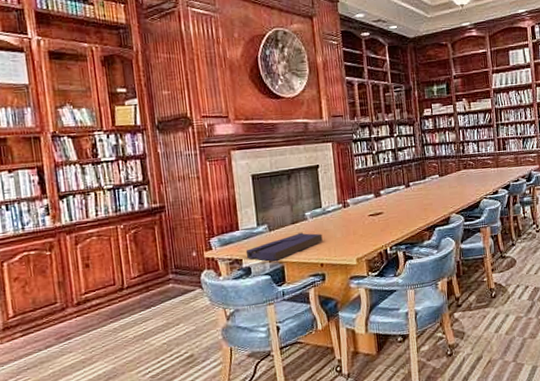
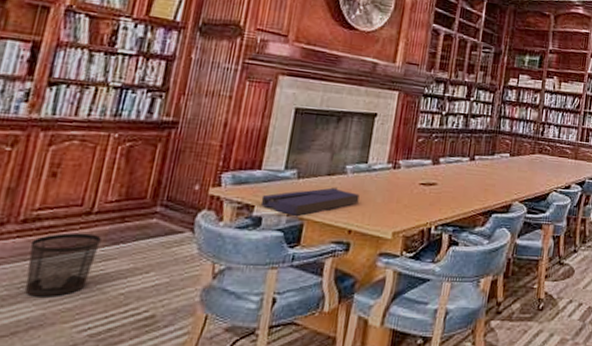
waste bin: none [88,304,137,357] -> present [25,232,102,297]

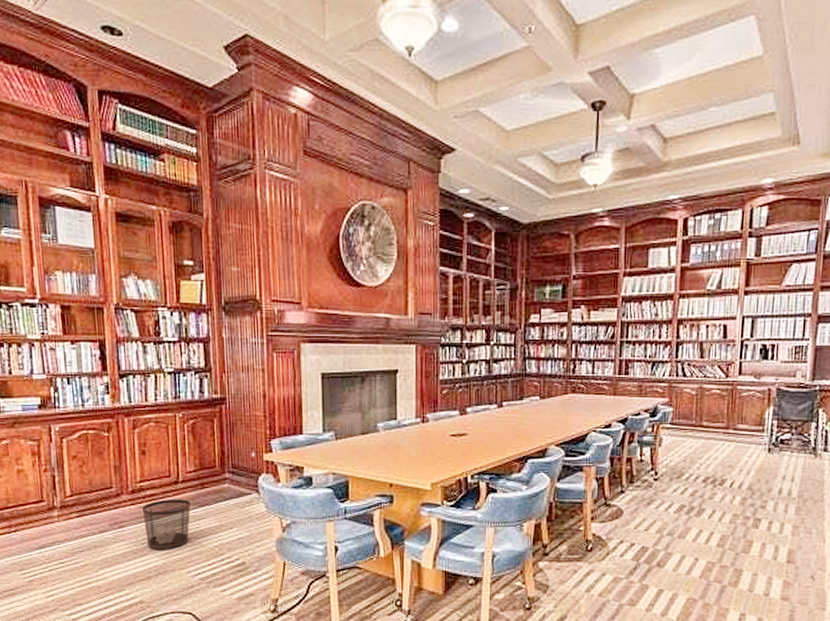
briefcase: present [260,187,360,216] -> none [308,445,395,473]

